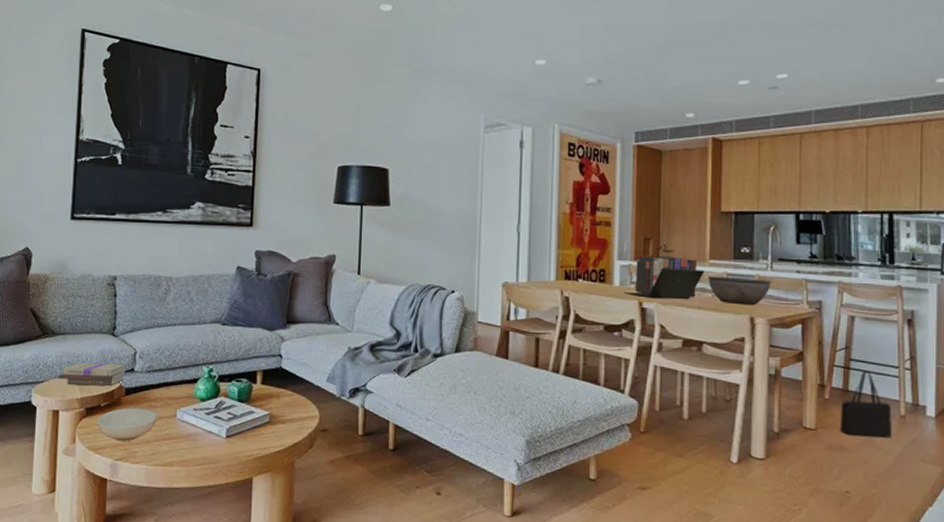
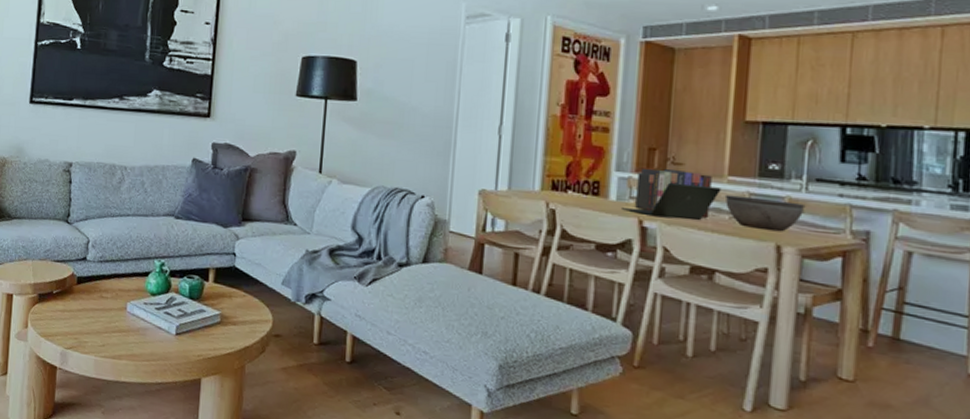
books: present [59,362,127,387] -> none [14,248,79,274]
bowl: present [97,407,158,442] -> none [49,296,109,331]
tote bag: present [839,371,893,438] -> none [885,317,957,400]

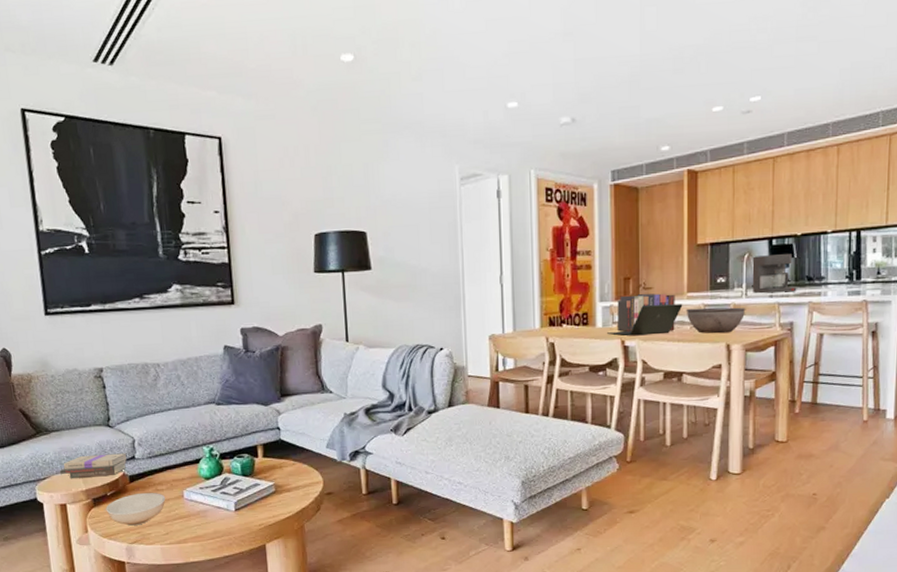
books: none [14,248,79,274] -> present [60,453,127,478]
bowl: none [49,296,109,331] -> present [106,492,166,526]
coffee maker: none [815,144,878,195] -> present [752,253,797,295]

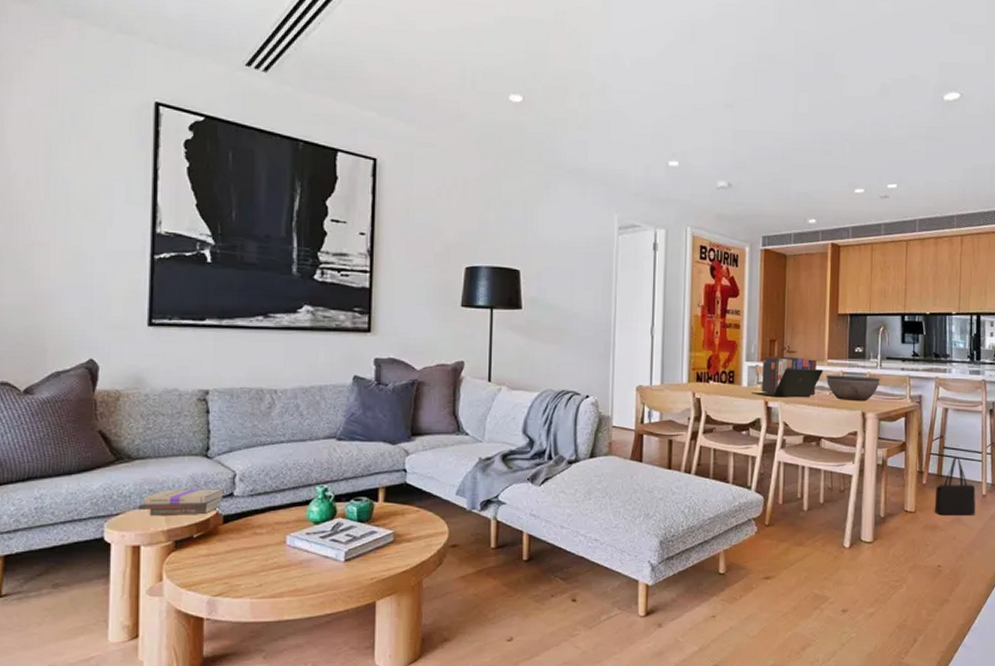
bowl: present [106,492,166,526] -> none [189,536,264,575]
coffee maker: present [752,253,797,295] -> none [886,329,926,368]
tote bag: none [808,383,856,444] -> present [934,457,976,516]

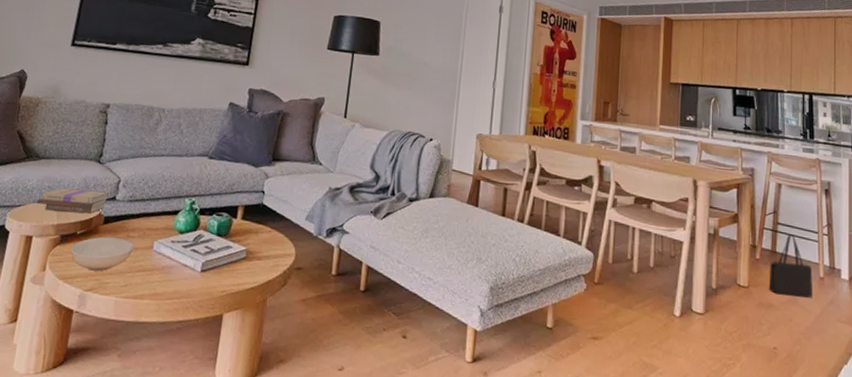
bowl: none [189,536,264,575] -> present [70,236,135,272]
laptop: present [752,367,823,398] -> none [585,129,655,161]
books: present [762,357,817,396] -> none [595,117,649,159]
bowl: present [826,375,880,402] -> none [657,139,712,169]

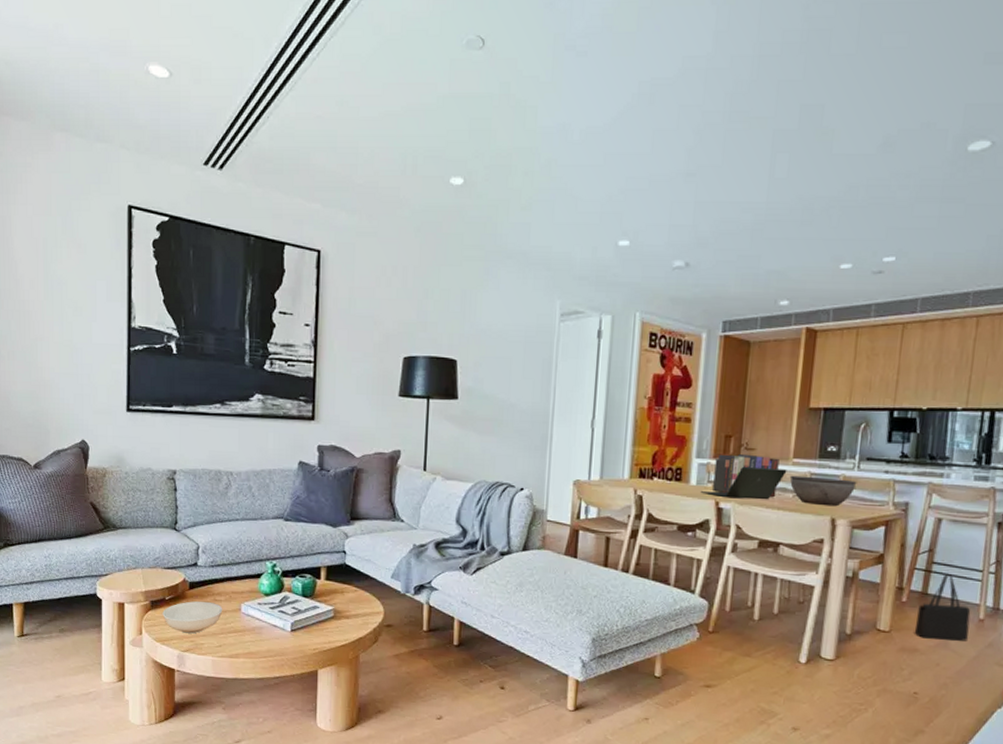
books: present [37,188,109,215] -> none [122,556,190,581]
laptop: none [585,129,655,161] -> present [701,466,787,500]
books: none [595,117,649,159] -> present [713,454,780,498]
bowl: none [657,139,712,169] -> present [789,475,857,507]

